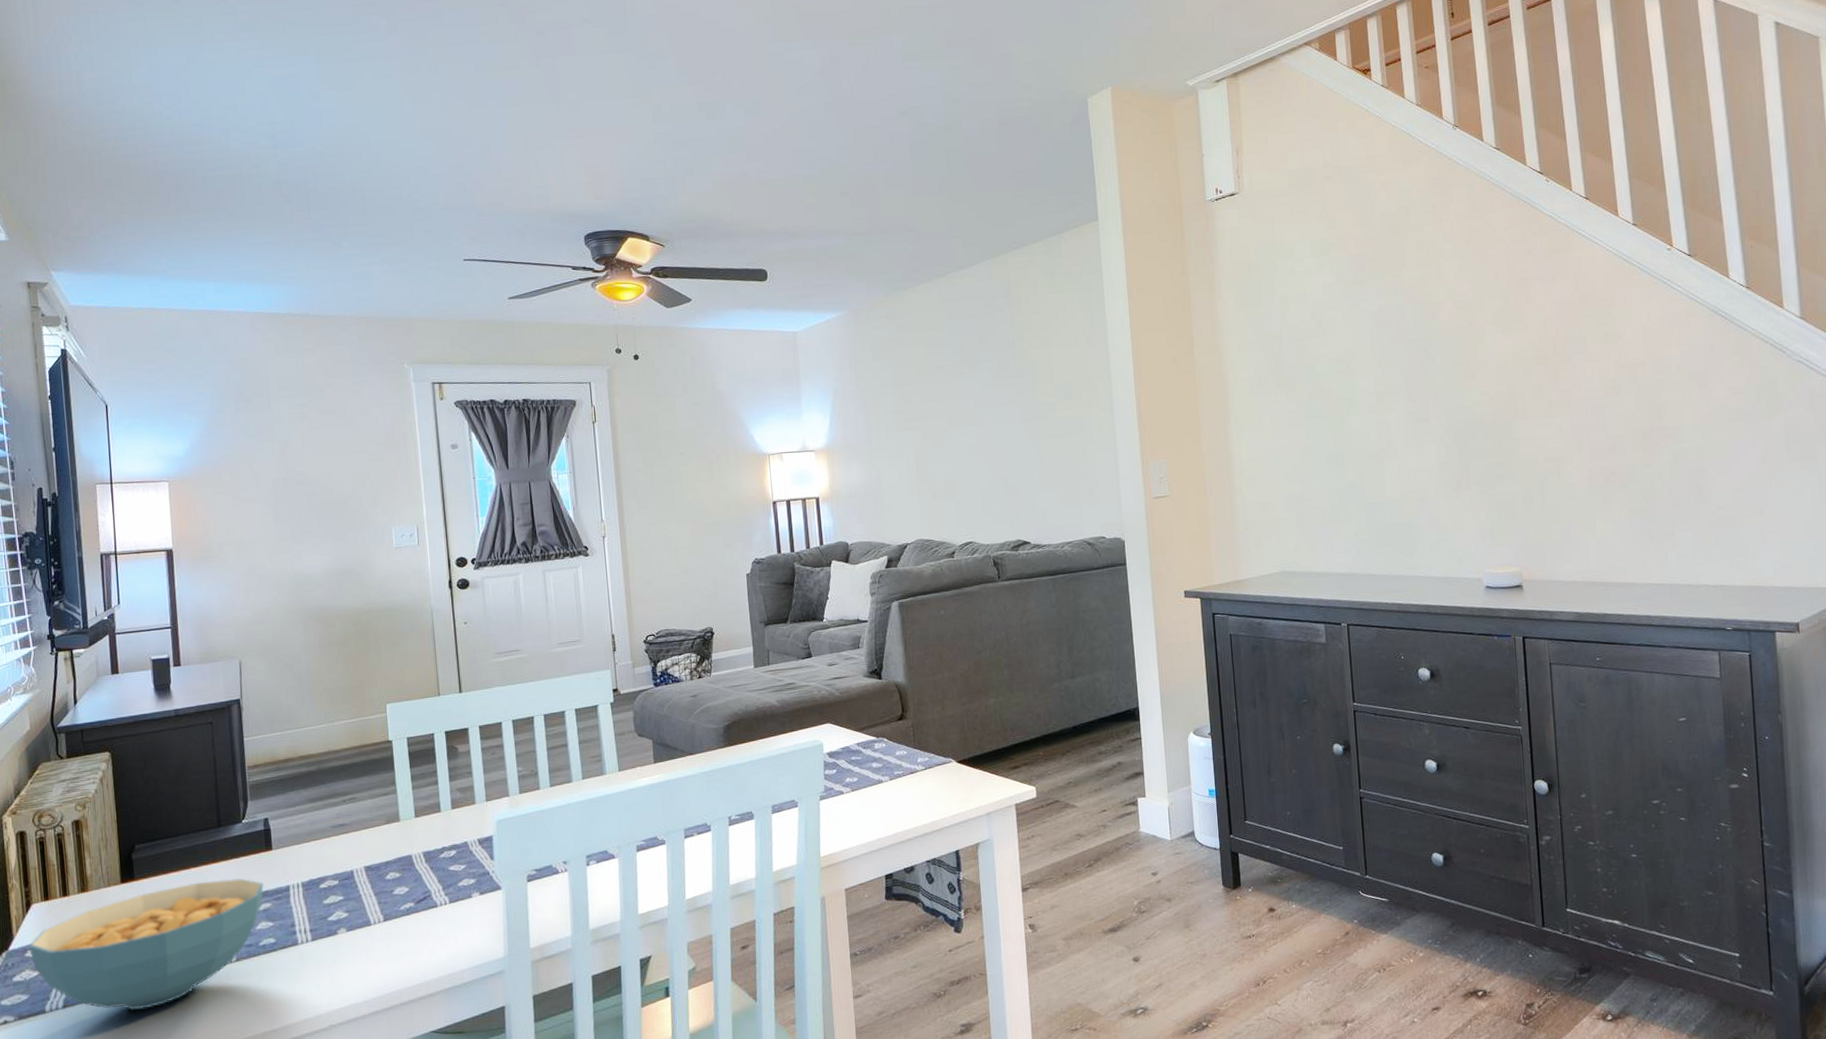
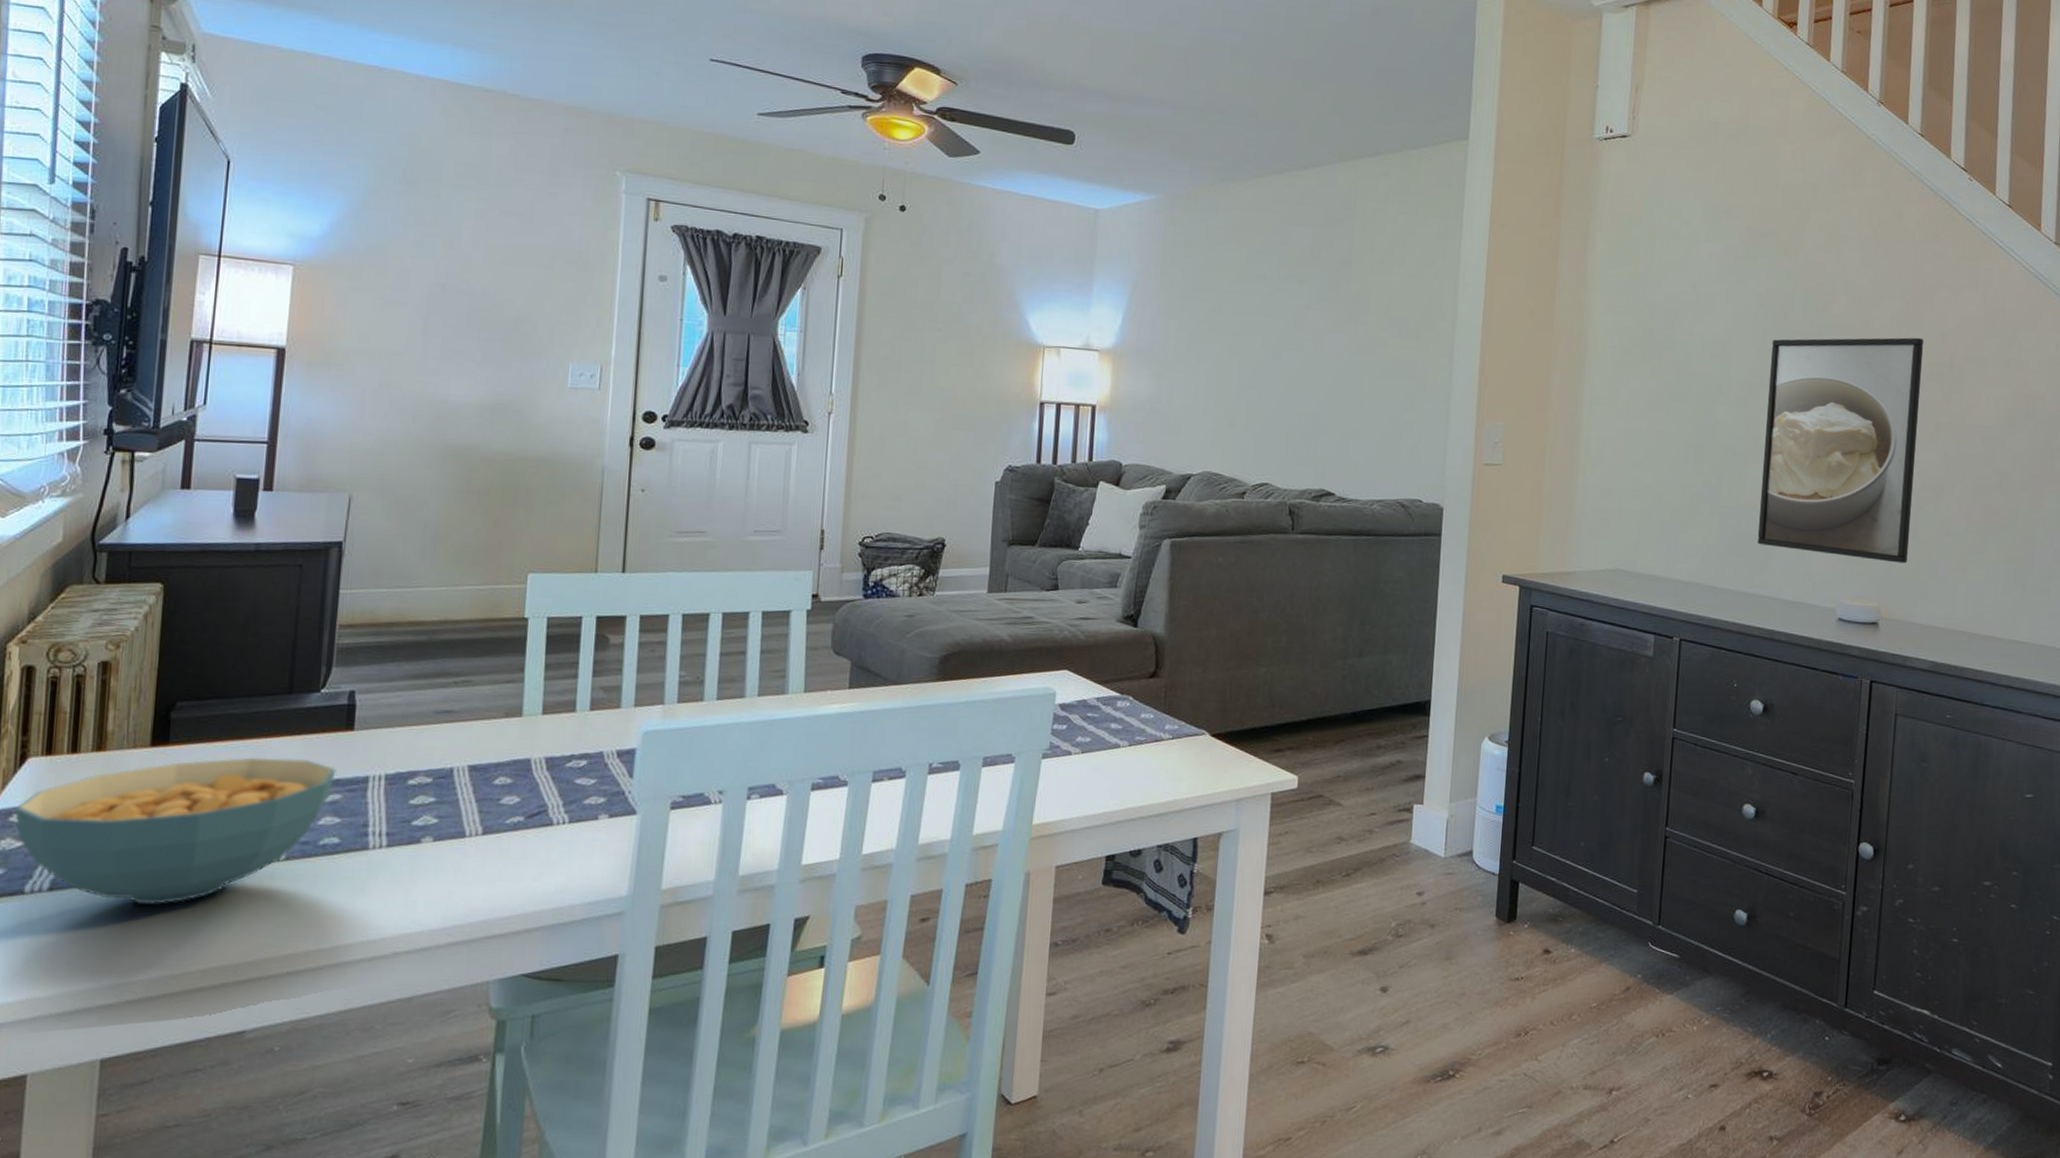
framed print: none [1390,328,1541,532] -> present [1757,337,1924,564]

